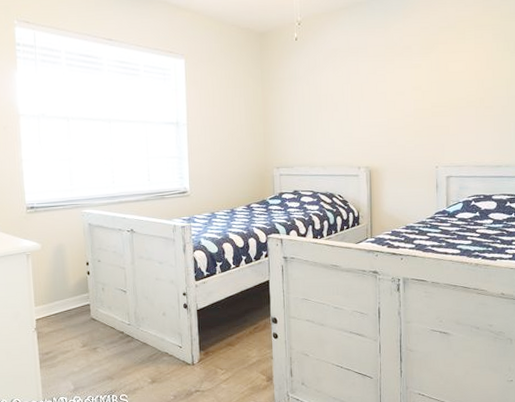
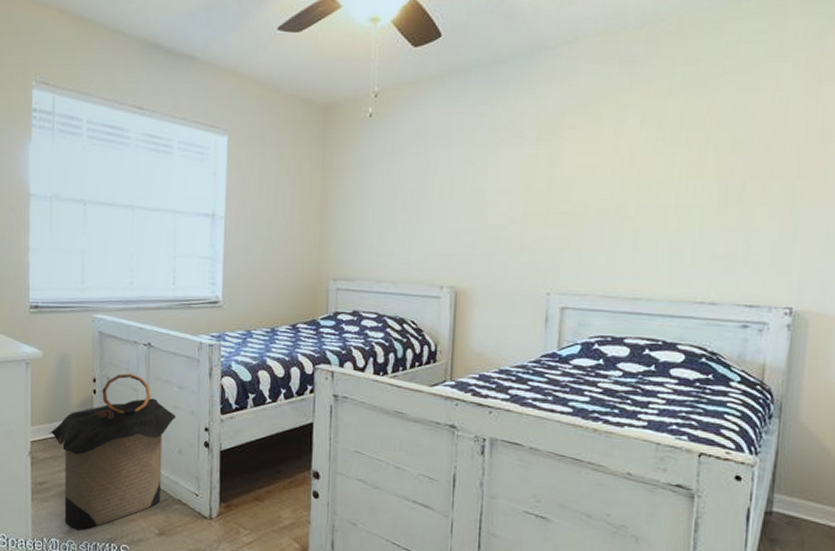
laundry hamper: none [51,256,158,388] -> present [49,373,176,531]

